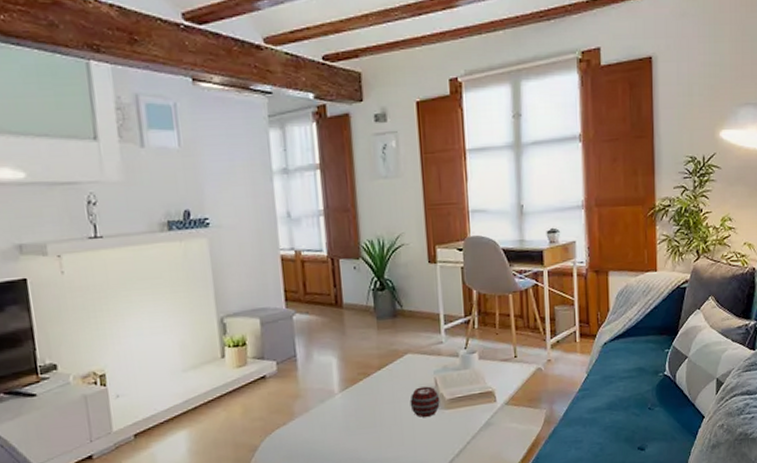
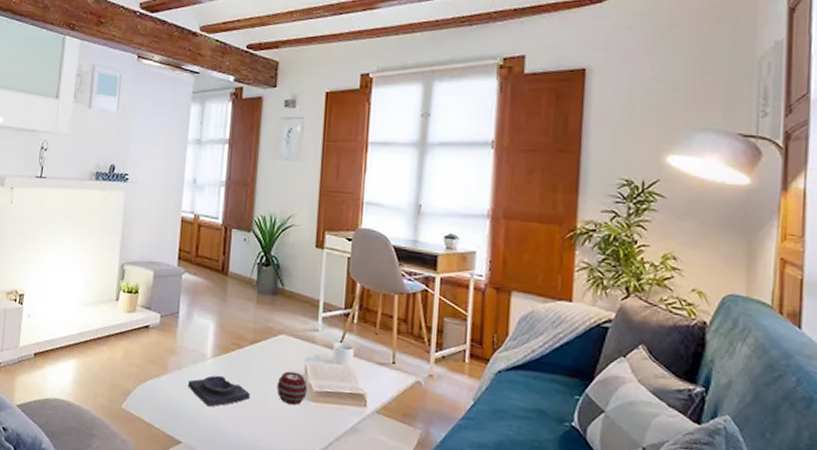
decorative bowl: none [318,407,385,440] -> present [187,375,250,407]

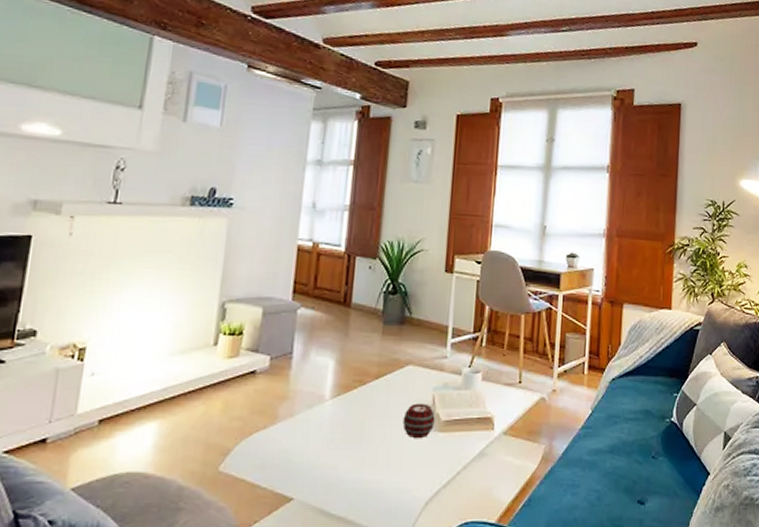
decorative bowl: present [187,375,250,407] -> none [301,417,374,454]

